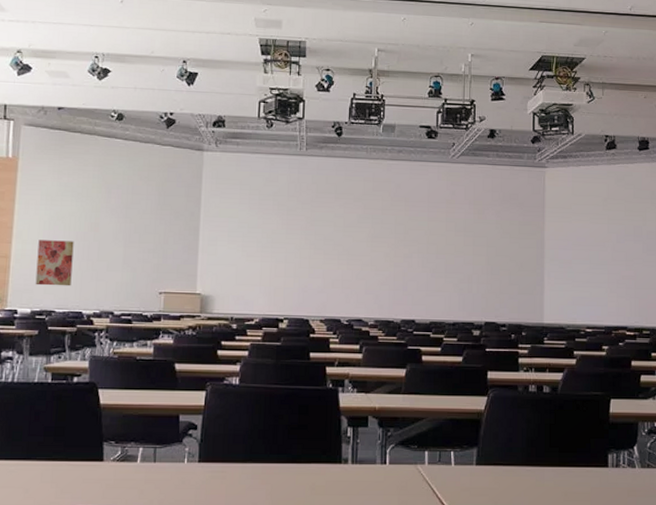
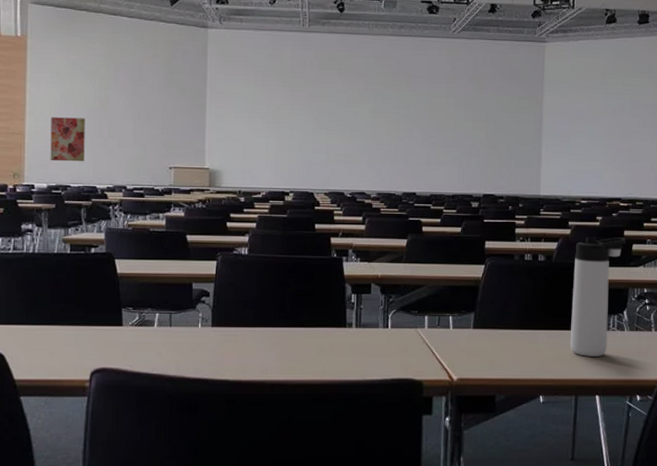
thermos bottle: none [578,367,634,496] -> present [569,237,626,356]

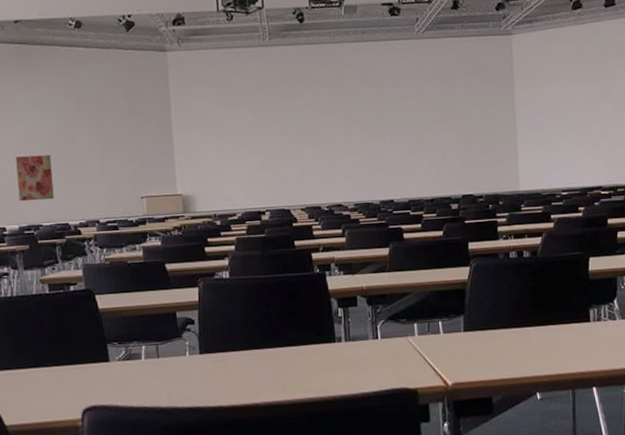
thermos bottle: present [569,237,626,356] -> none [560,226,611,349]

